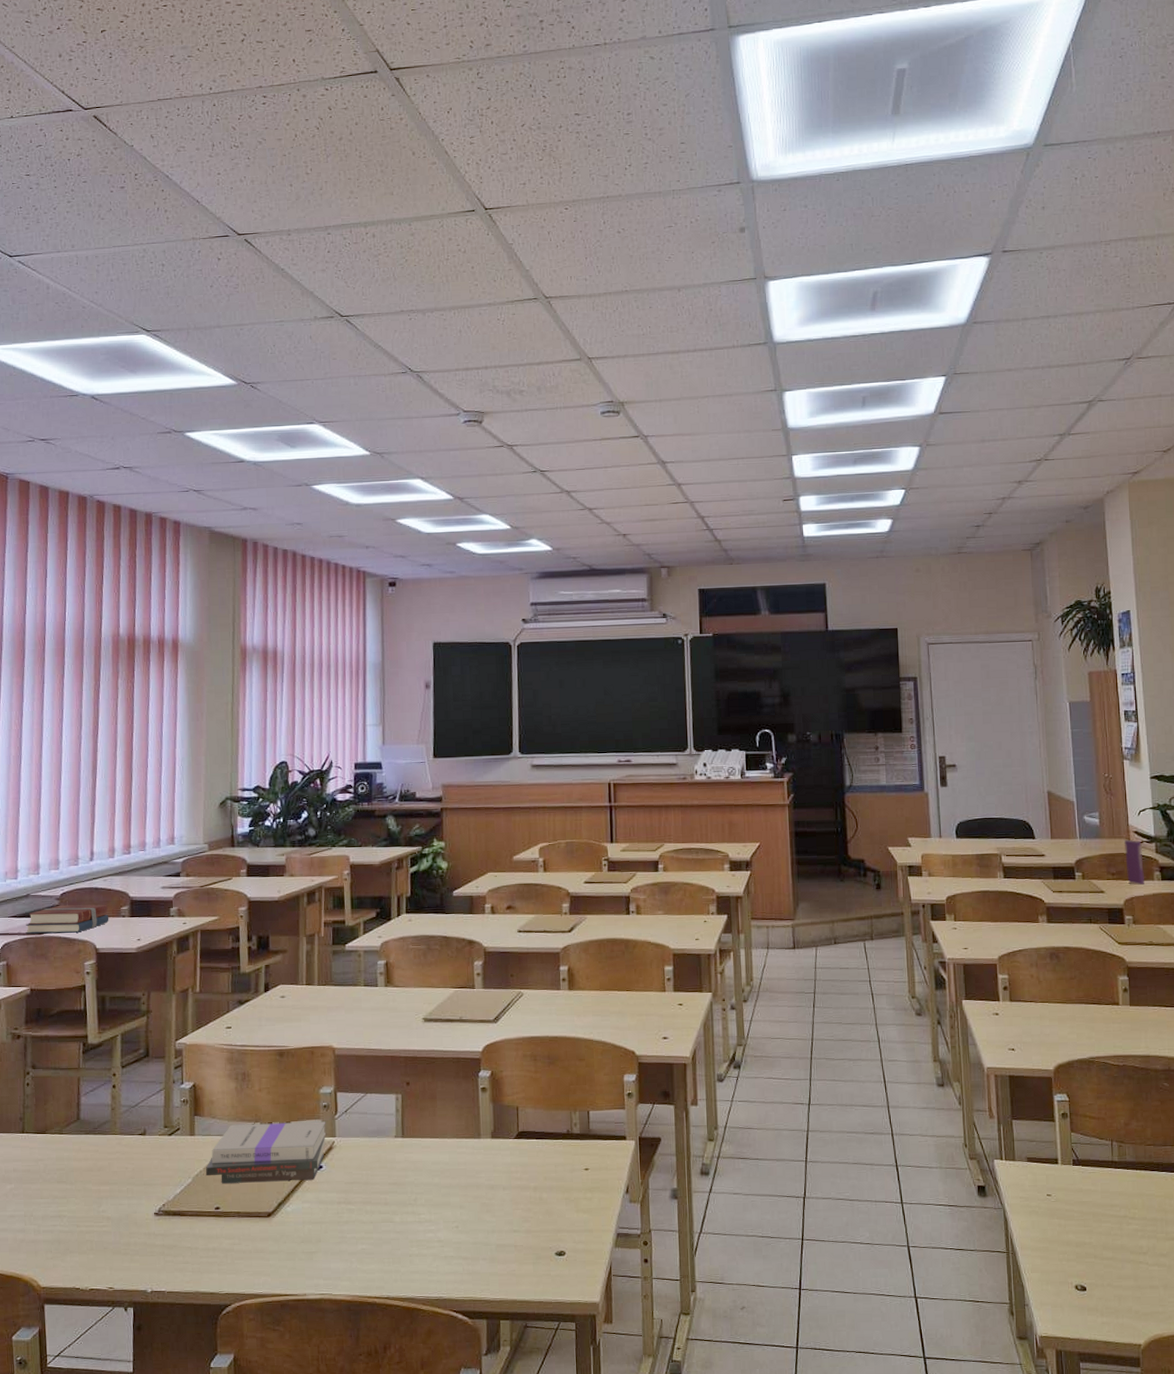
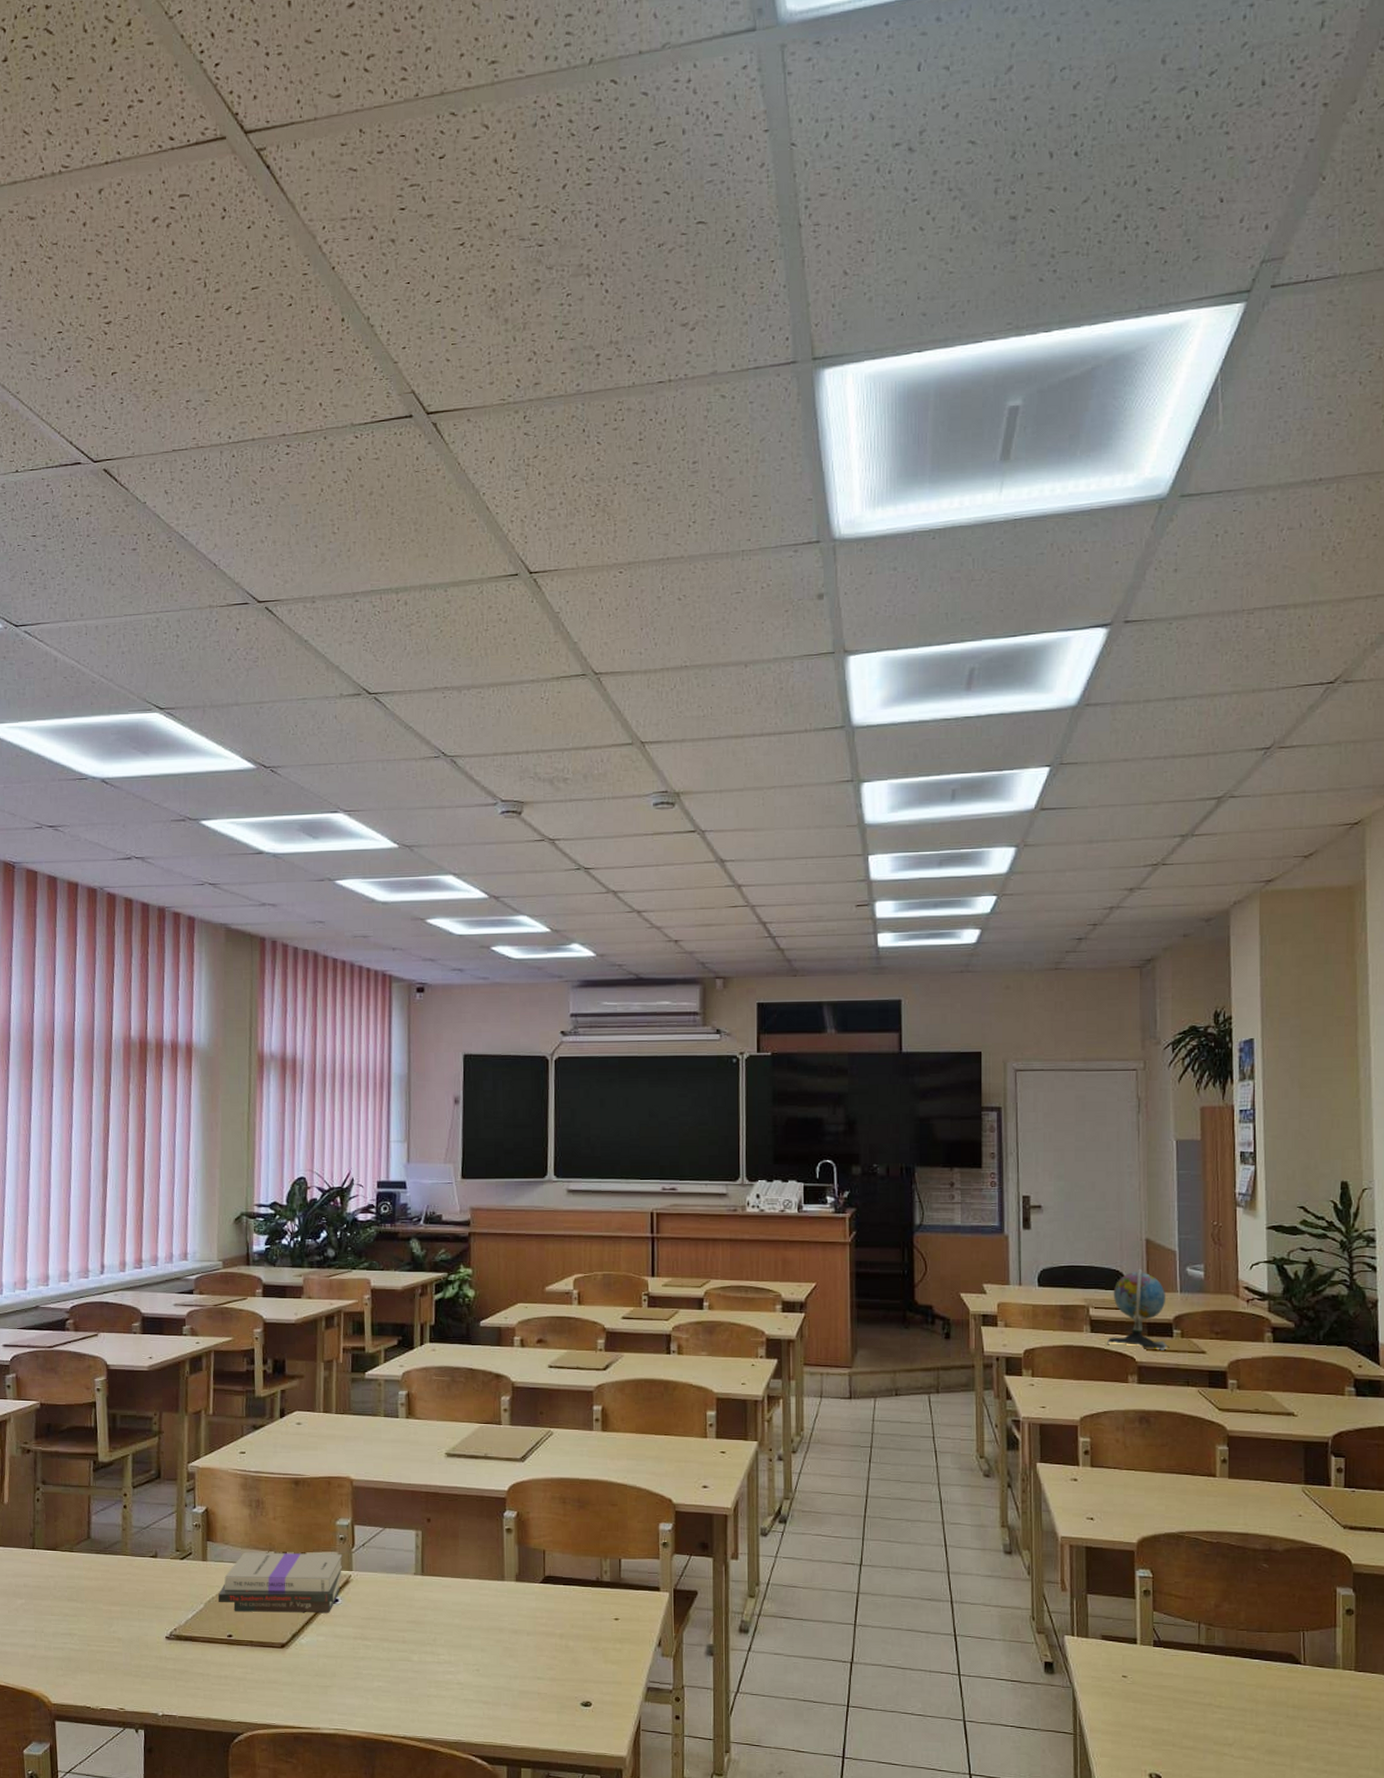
books: present [25,904,109,934] -> none [35,1318,120,1348]
globe: none [1019,819,1073,892] -> present [1107,1269,1170,1351]
book: present [1124,839,1144,885] -> none [1232,1295,1253,1346]

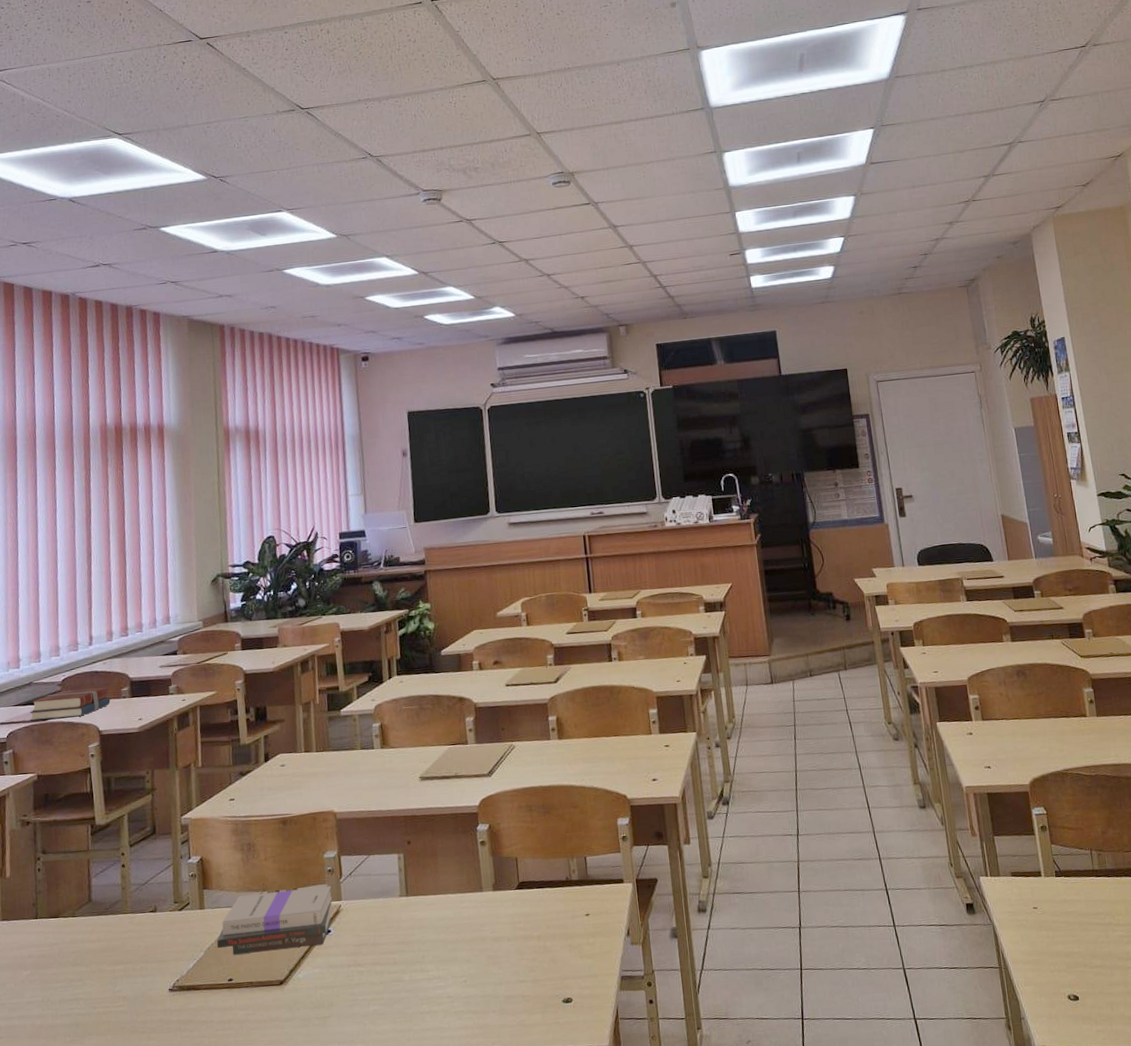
books: none [35,1318,120,1348] -> present [29,687,111,721]
globe: present [1107,1269,1170,1351] -> none [980,541,1033,611]

